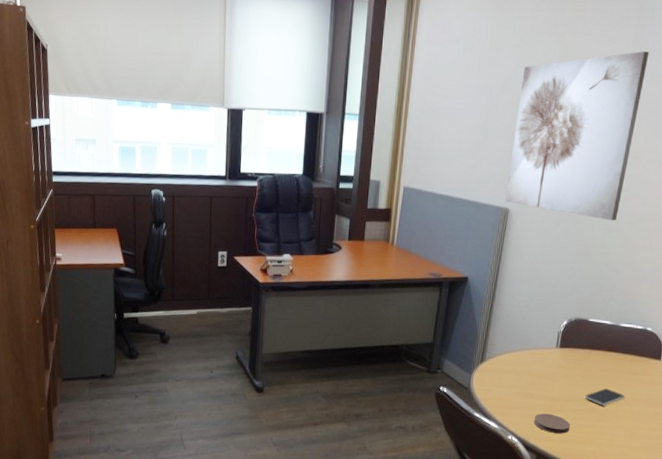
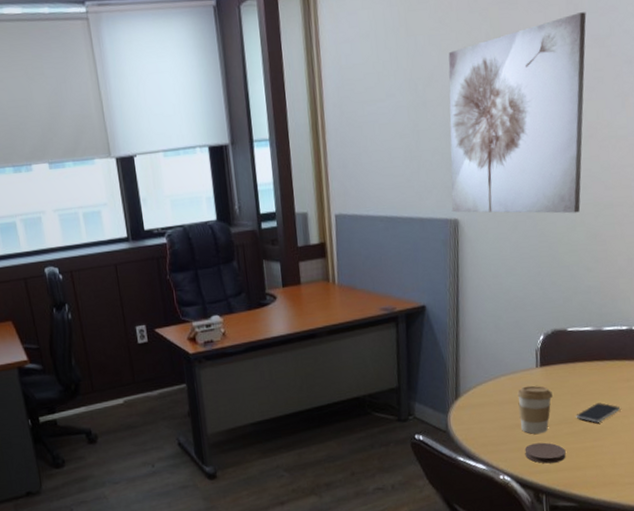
coffee cup: none [534,362,567,406] -> present [517,385,553,434]

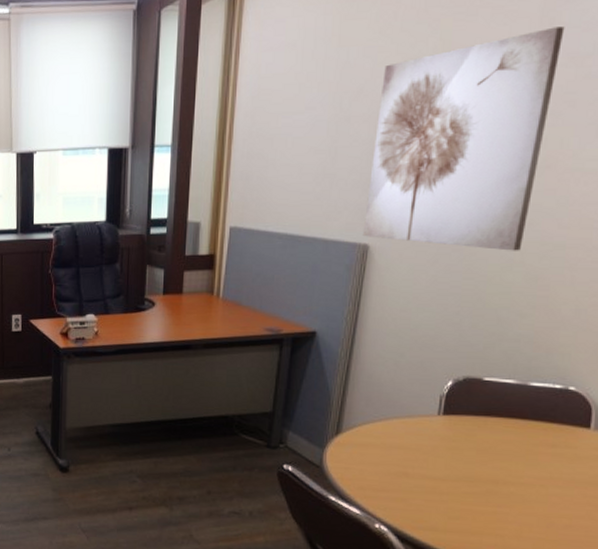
coffee cup: present [517,385,553,434] -> none [409,433,454,487]
coaster: present [524,442,566,464] -> none [409,496,460,522]
smartphone: present [576,402,620,423] -> none [479,465,537,487]

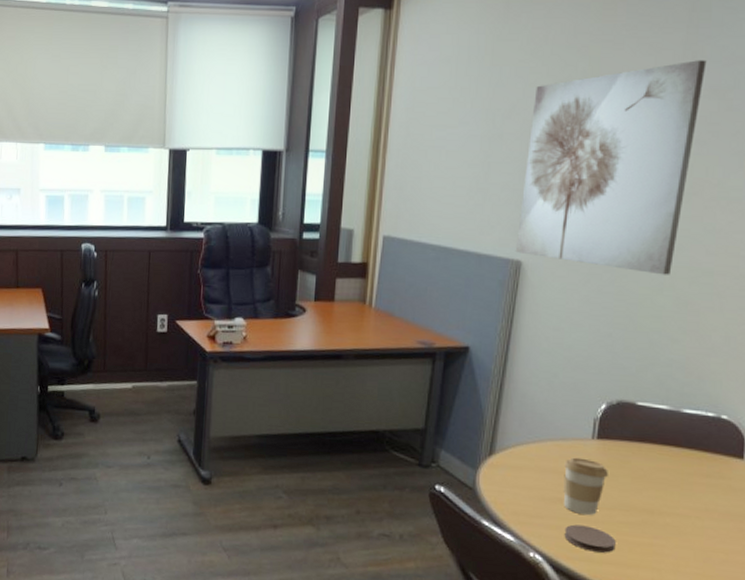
coffee cup: none [409,433,454,487] -> present [563,457,608,515]
coaster: none [409,496,460,522] -> present [564,524,616,553]

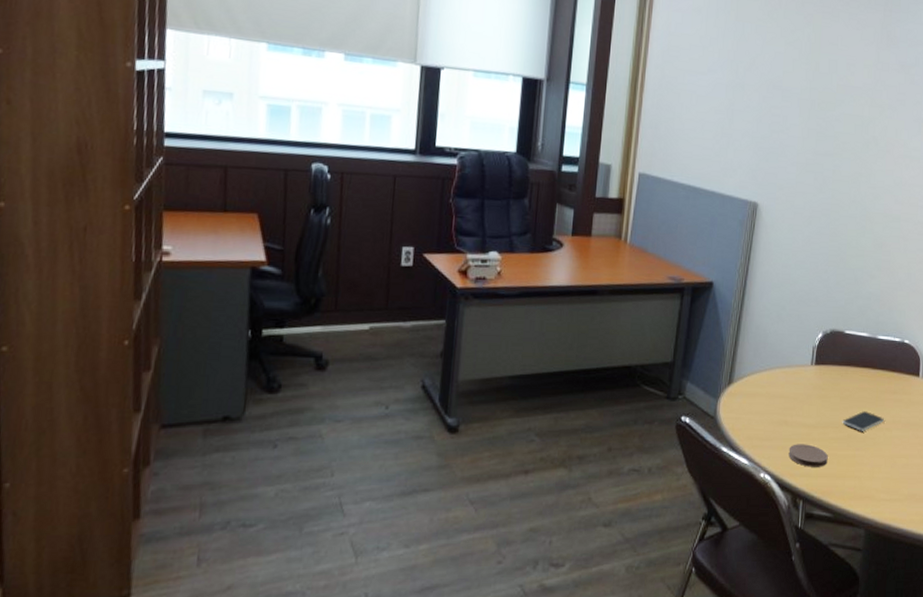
wall art: present [515,60,707,275] -> none [753,38,897,220]
coffee cup: present [563,457,608,515] -> none [788,382,823,434]
smartphone: none [634,494,692,518] -> present [842,411,884,431]

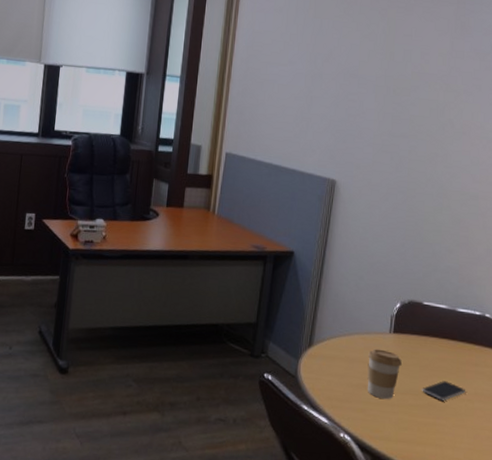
coffee cup: none [788,382,823,434] -> present [367,349,402,399]
coaster: present [788,444,828,467] -> none [368,407,408,433]

